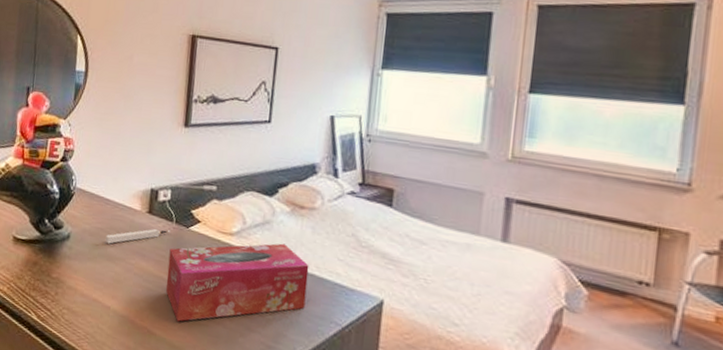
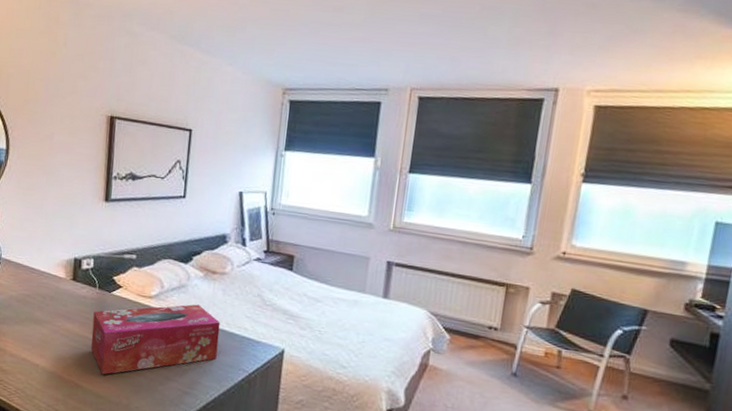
candle: present [105,228,170,244] -> none [32,293,94,309]

